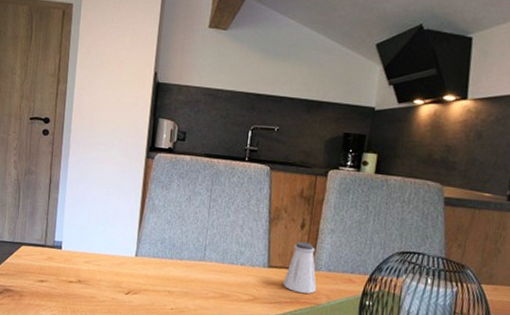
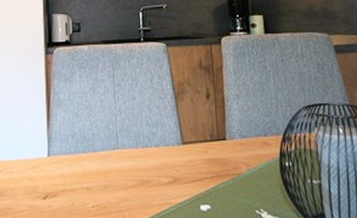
saltshaker: present [283,241,317,294] -> none [200,112,235,166]

